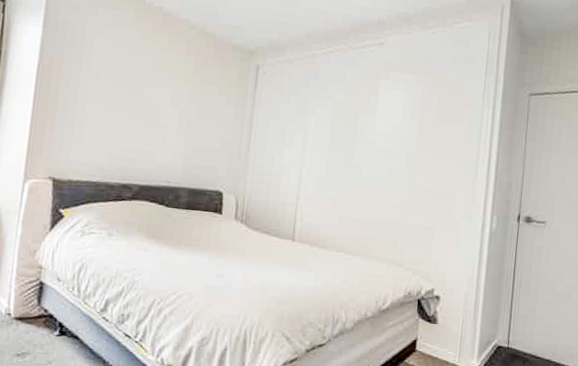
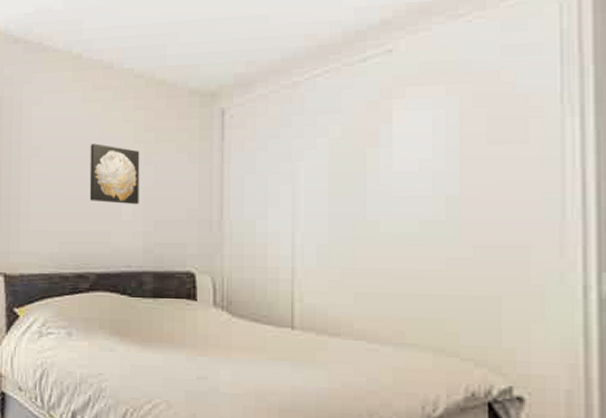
wall art: none [139,76,187,132] -> present [89,143,140,205]

